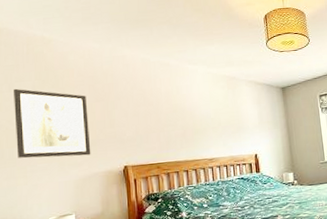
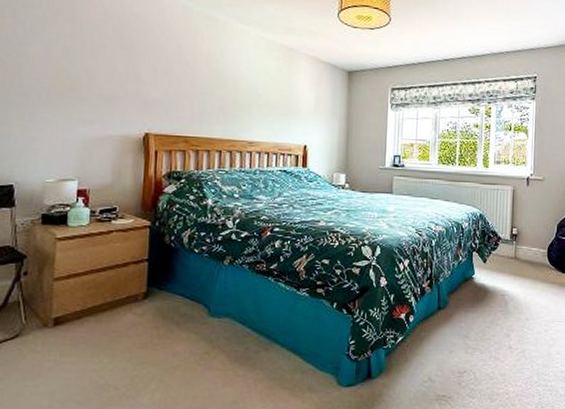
wall art: present [14,88,91,159] -> none [14,15,109,113]

